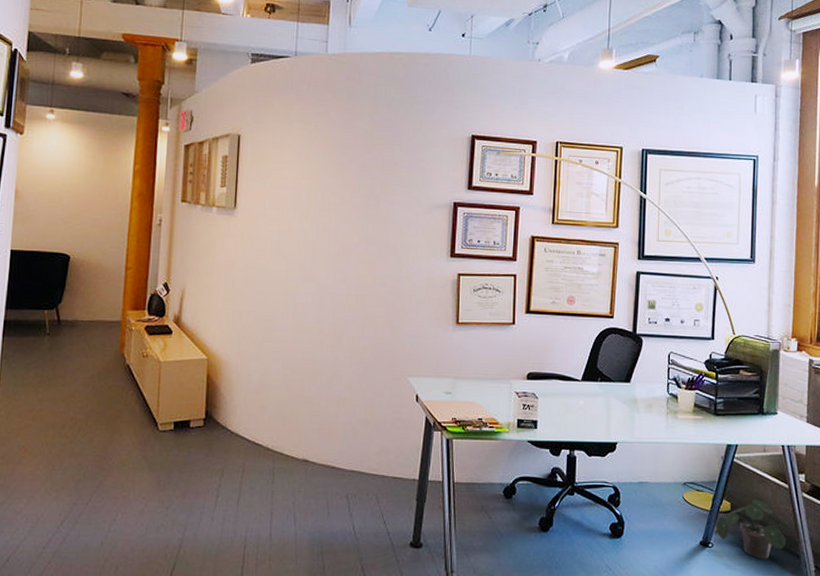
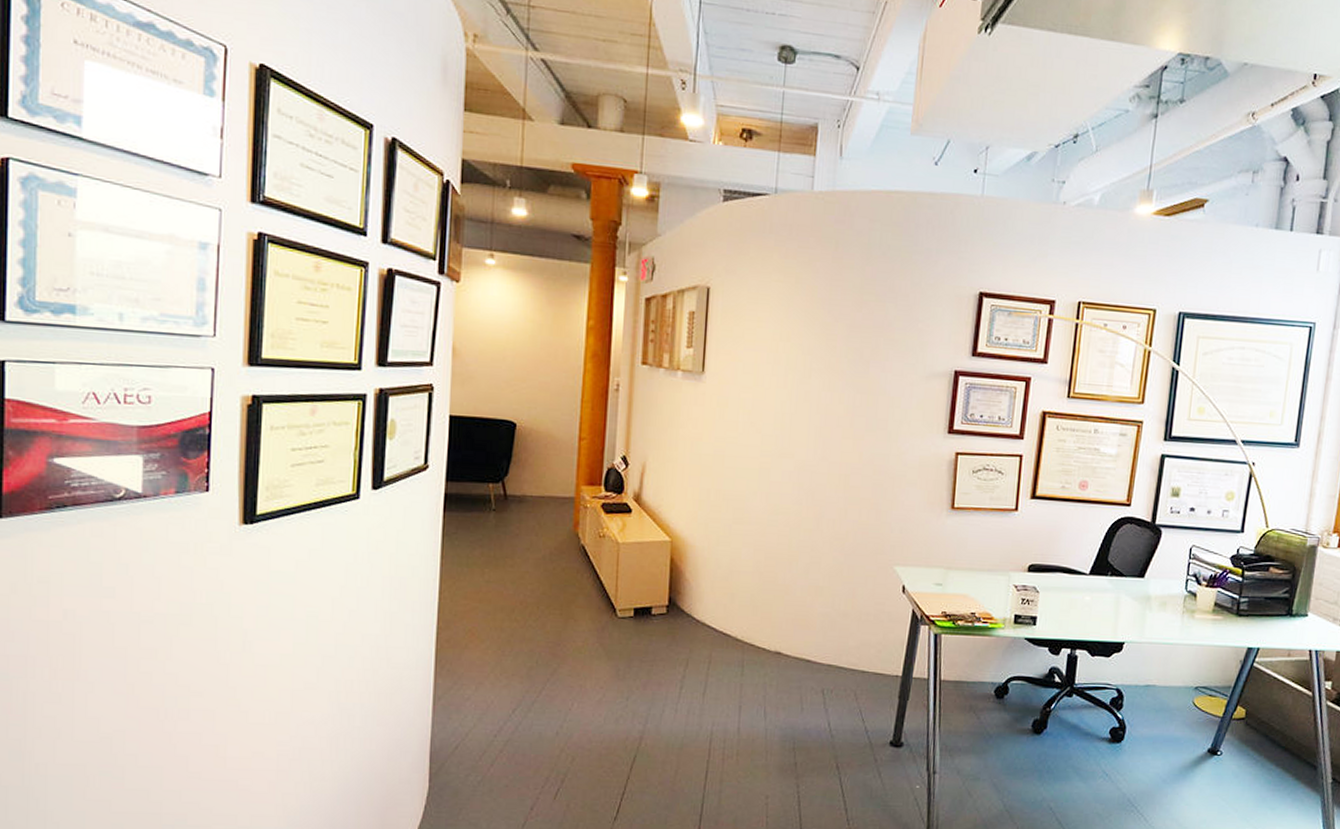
potted plant: present [715,499,795,559] -> none [1225,706,1315,770]

